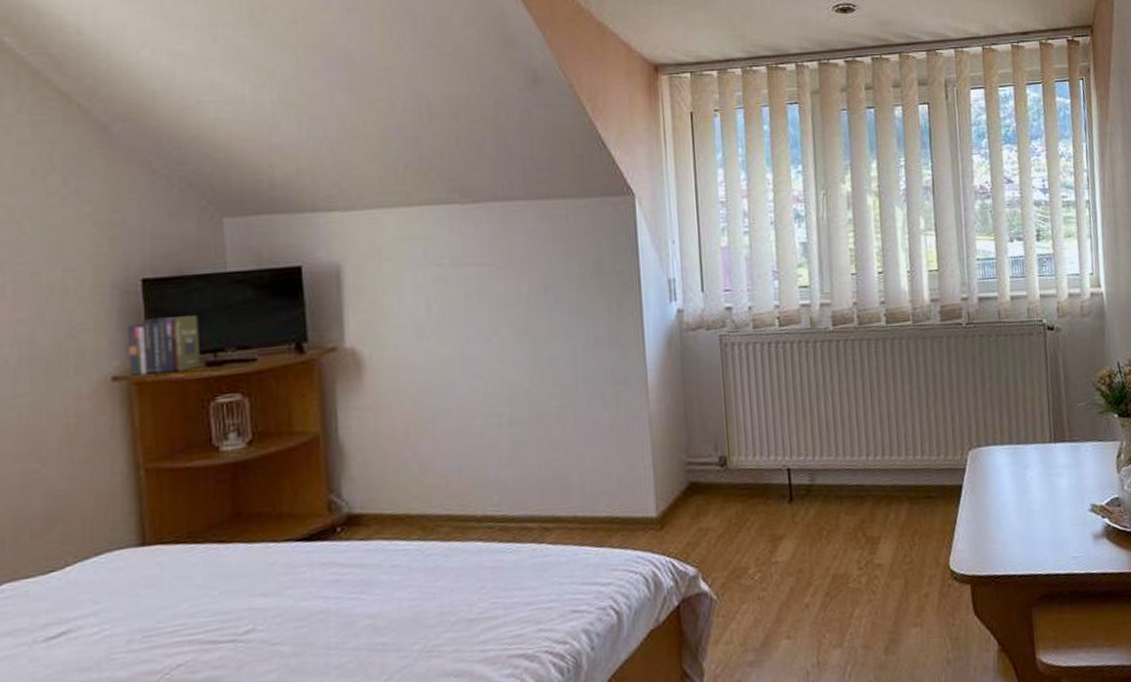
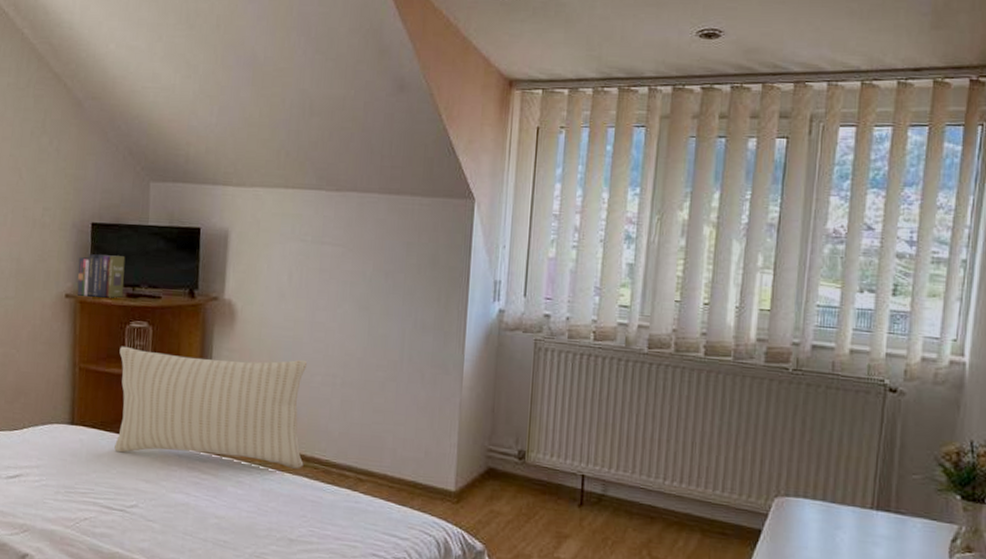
pillow: none [204,403,475,568] -> present [114,346,308,469]

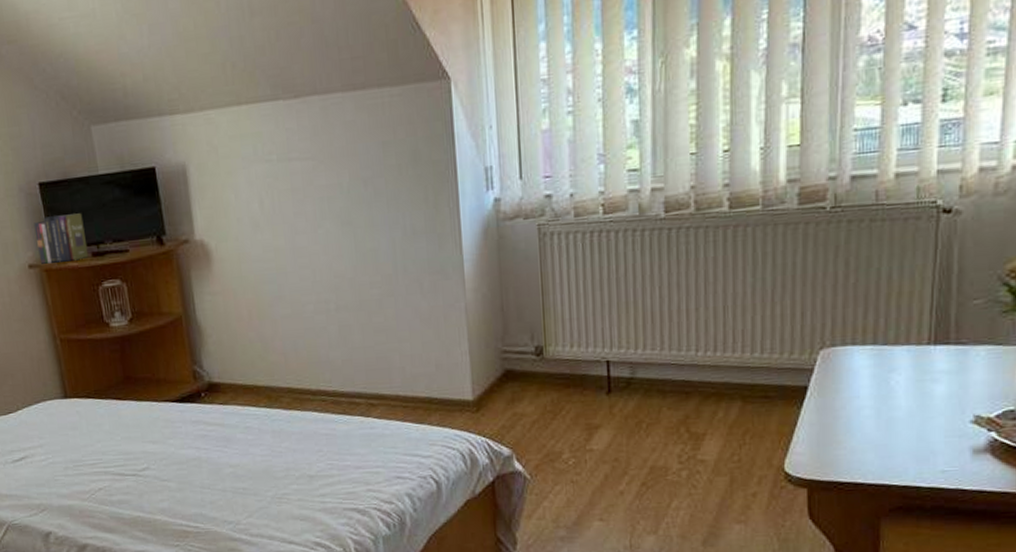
pillow: present [114,346,308,469] -> none [97,290,311,419]

